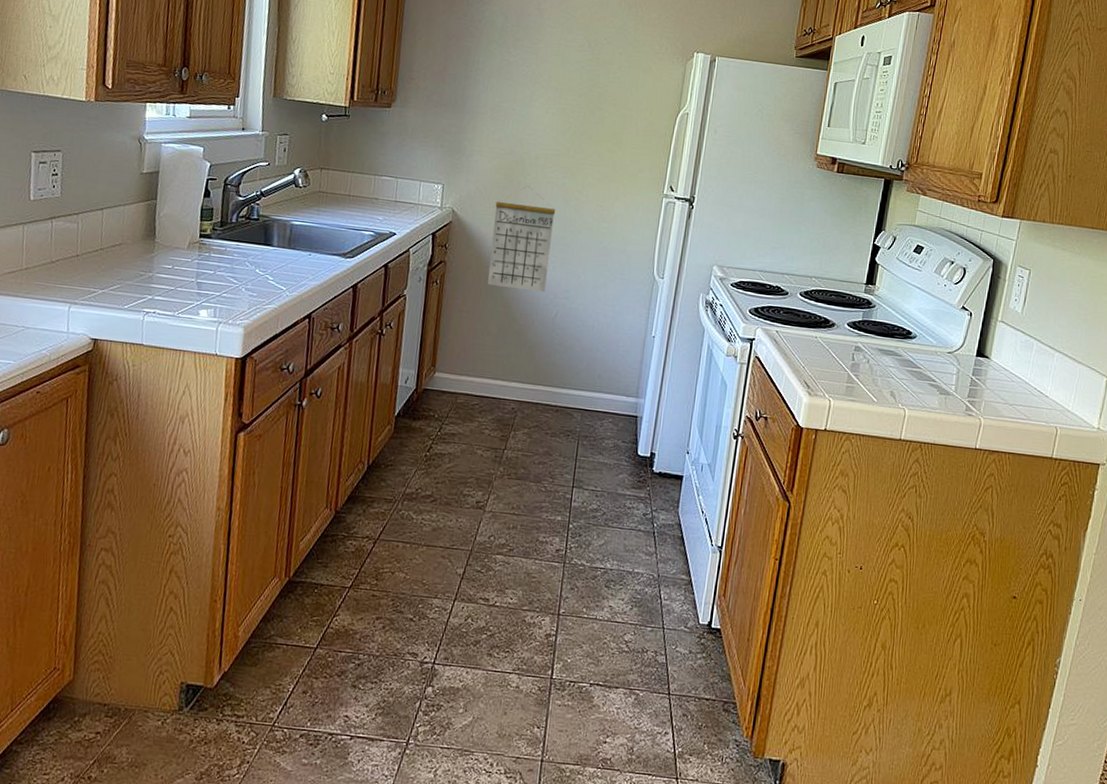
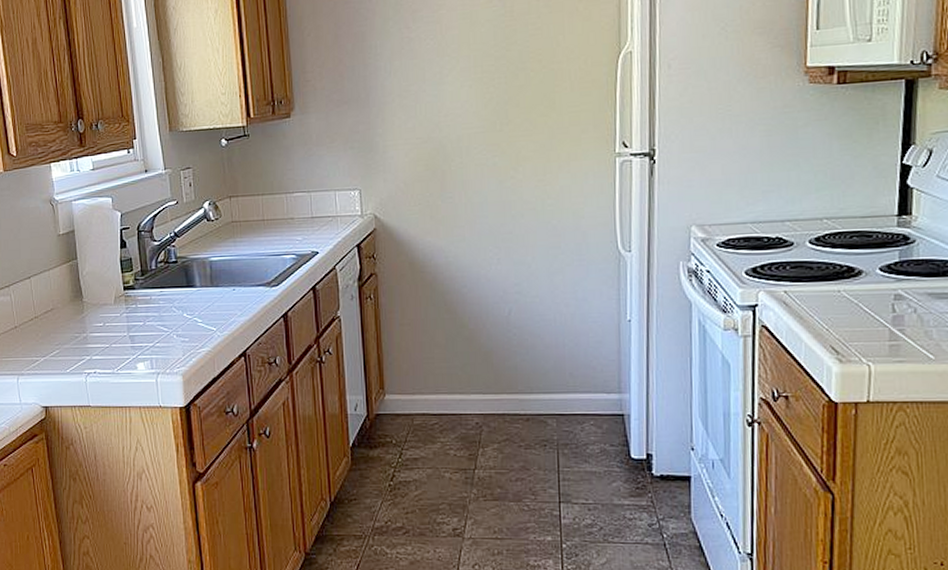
calendar: present [488,186,556,293] -> none [421,173,492,291]

